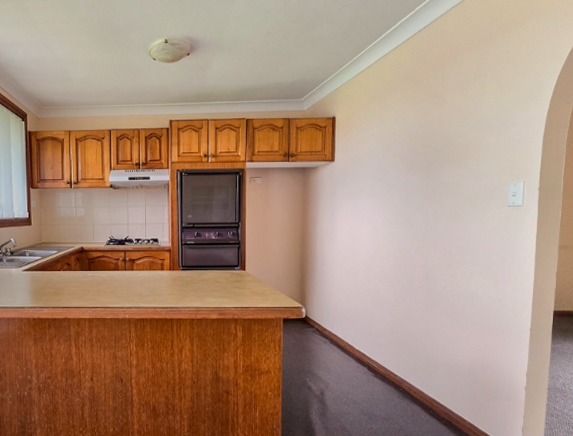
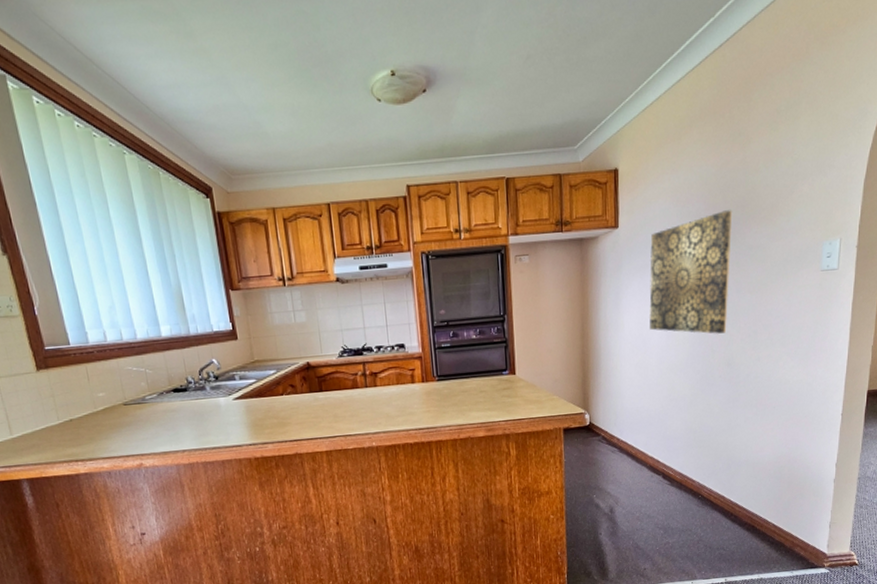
wall art: none [359,153,430,251] -> present [649,210,733,334]

